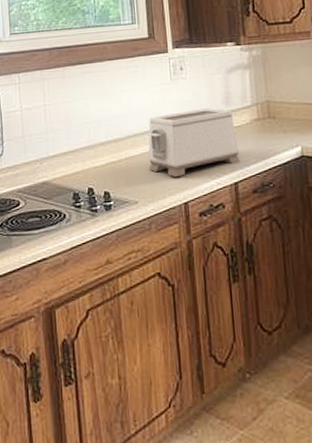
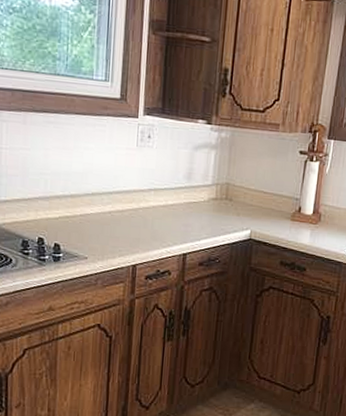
toaster: present [147,107,240,177] -> none [102,178,193,240]

